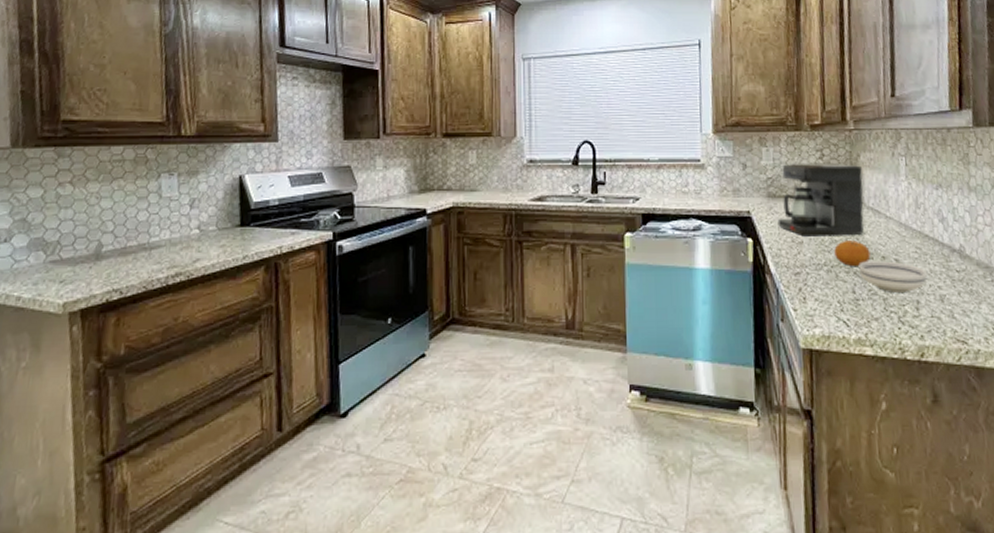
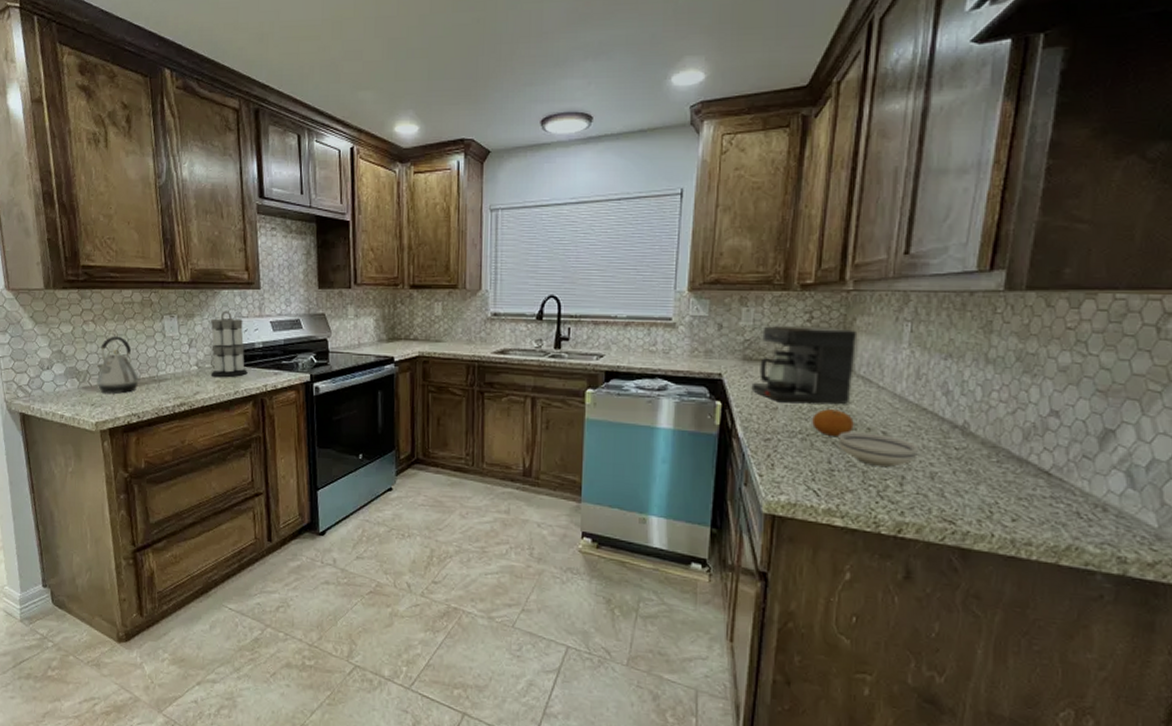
kettle: none [69,198,125,267] -> present [96,336,139,394]
spice rack: none [216,166,260,241] -> present [210,311,248,378]

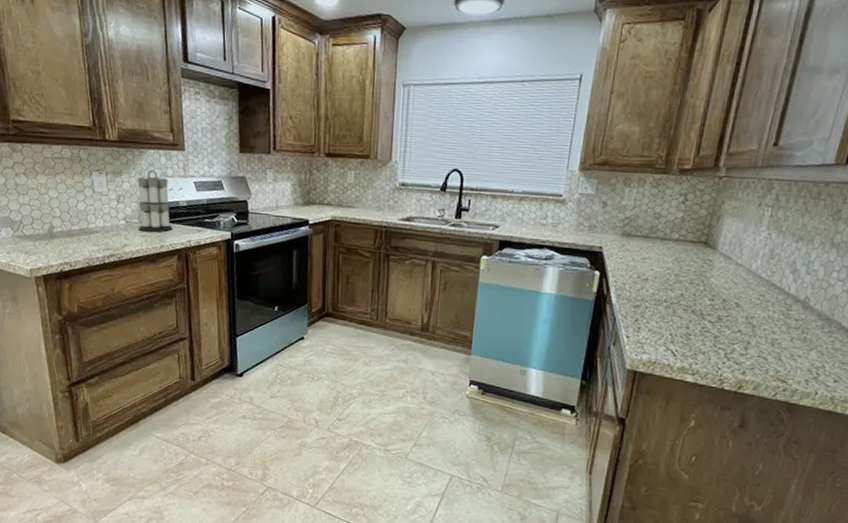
kettle: present [96,336,139,394] -> none [29,189,71,243]
coffee maker: present [751,325,856,404] -> none [626,205,723,278]
fruit: present [812,409,854,438] -> none [676,281,713,307]
bowl: present [838,432,920,467] -> none [697,302,765,333]

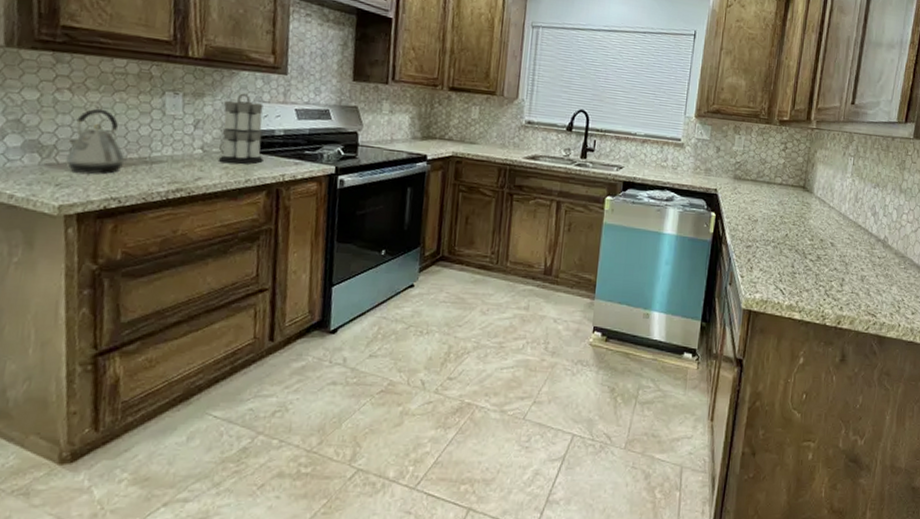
kettle: none [29,189,71,243] -> present [66,108,126,174]

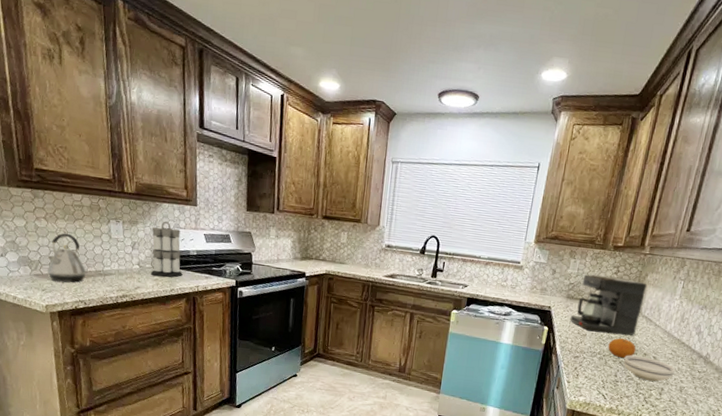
coffee maker: none [739,151,816,219] -> present [570,274,647,335]
fruit: none [782,223,812,246] -> present [608,338,636,359]
bowl: none [800,242,855,271] -> present [623,355,676,381]

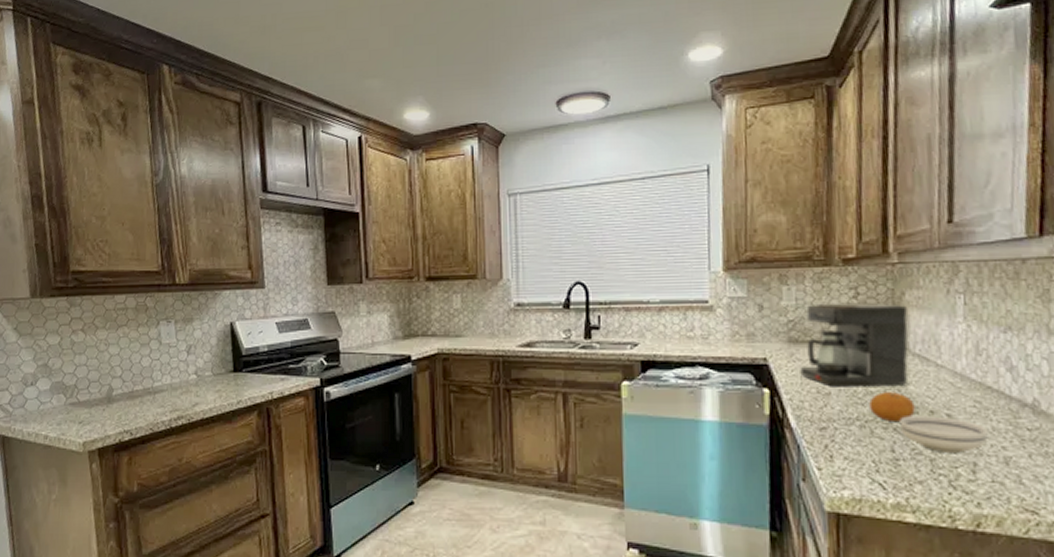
kettle: present [47,233,87,283] -> none [85,345,133,409]
spice rack: present [151,221,183,278] -> none [210,313,252,386]

